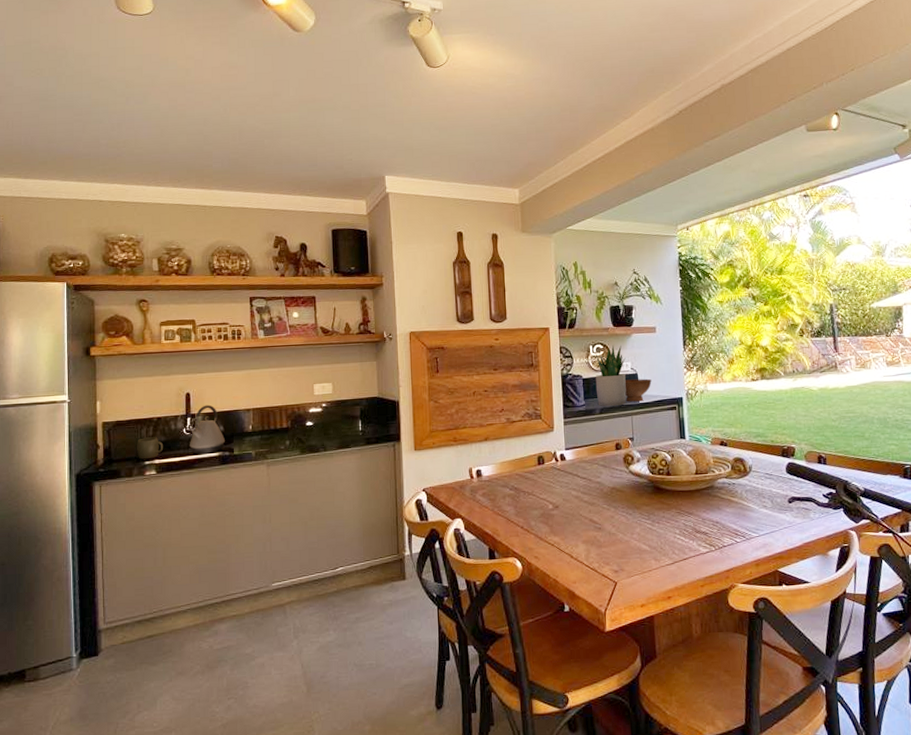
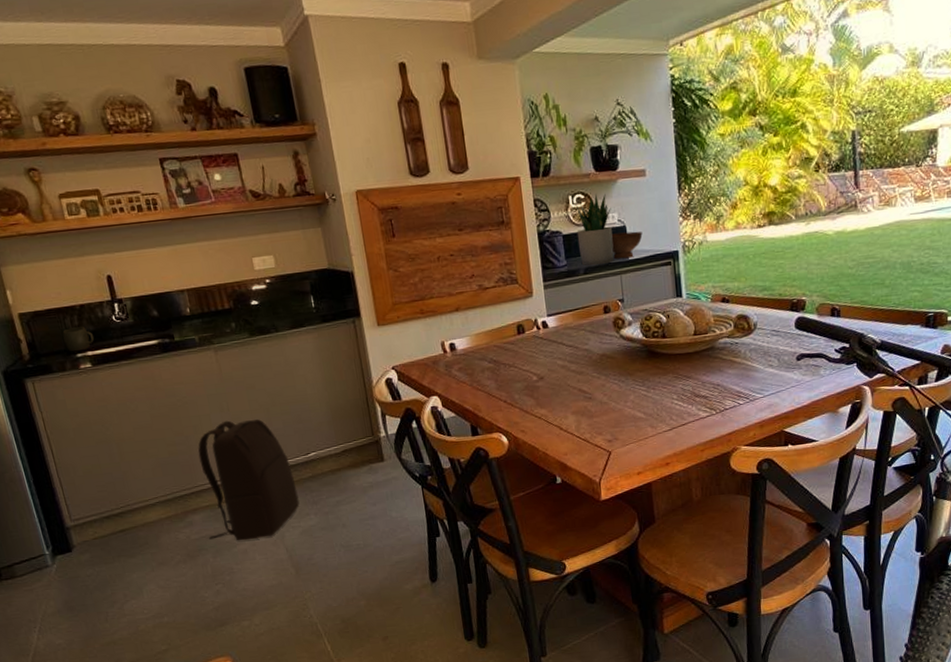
kettle: present [189,405,226,454] -> none [121,287,163,343]
backpack: none [231,531,321,654] -> present [198,419,300,541]

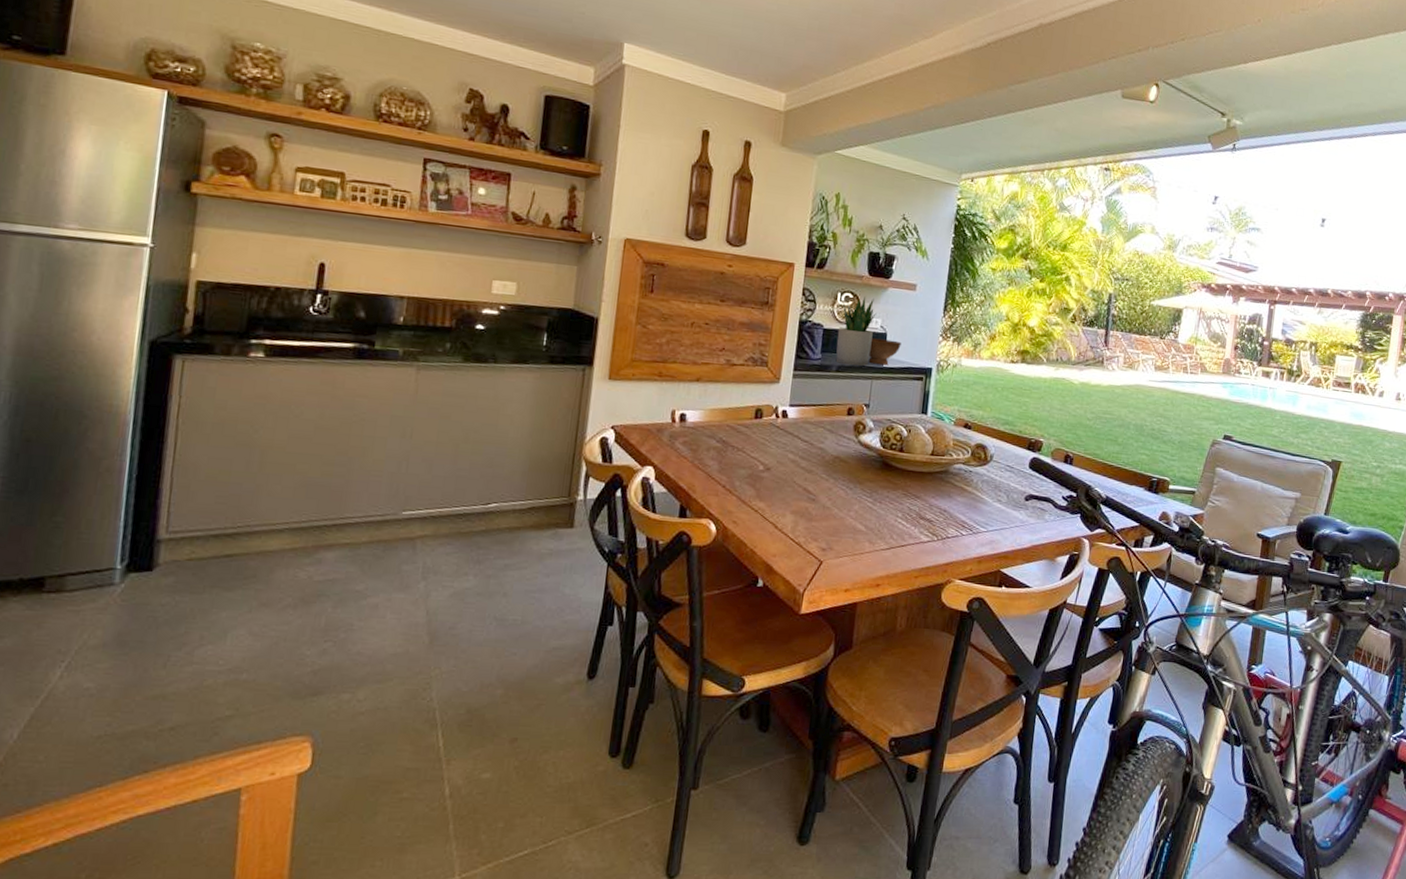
mug: present [62,326,95,352] -> none [241,309,280,337]
backpack: present [198,419,300,541] -> none [336,448,464,594]

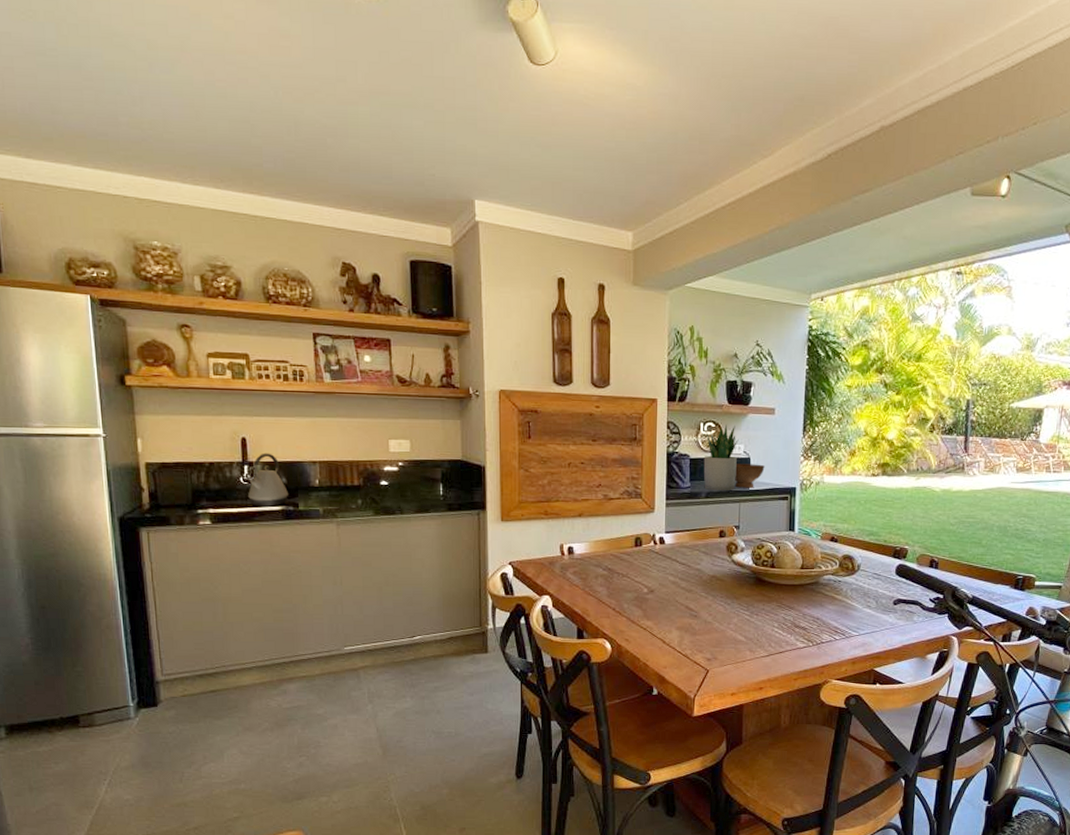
kettle: none [314,282,366,343] -> present [247,453,289,507]

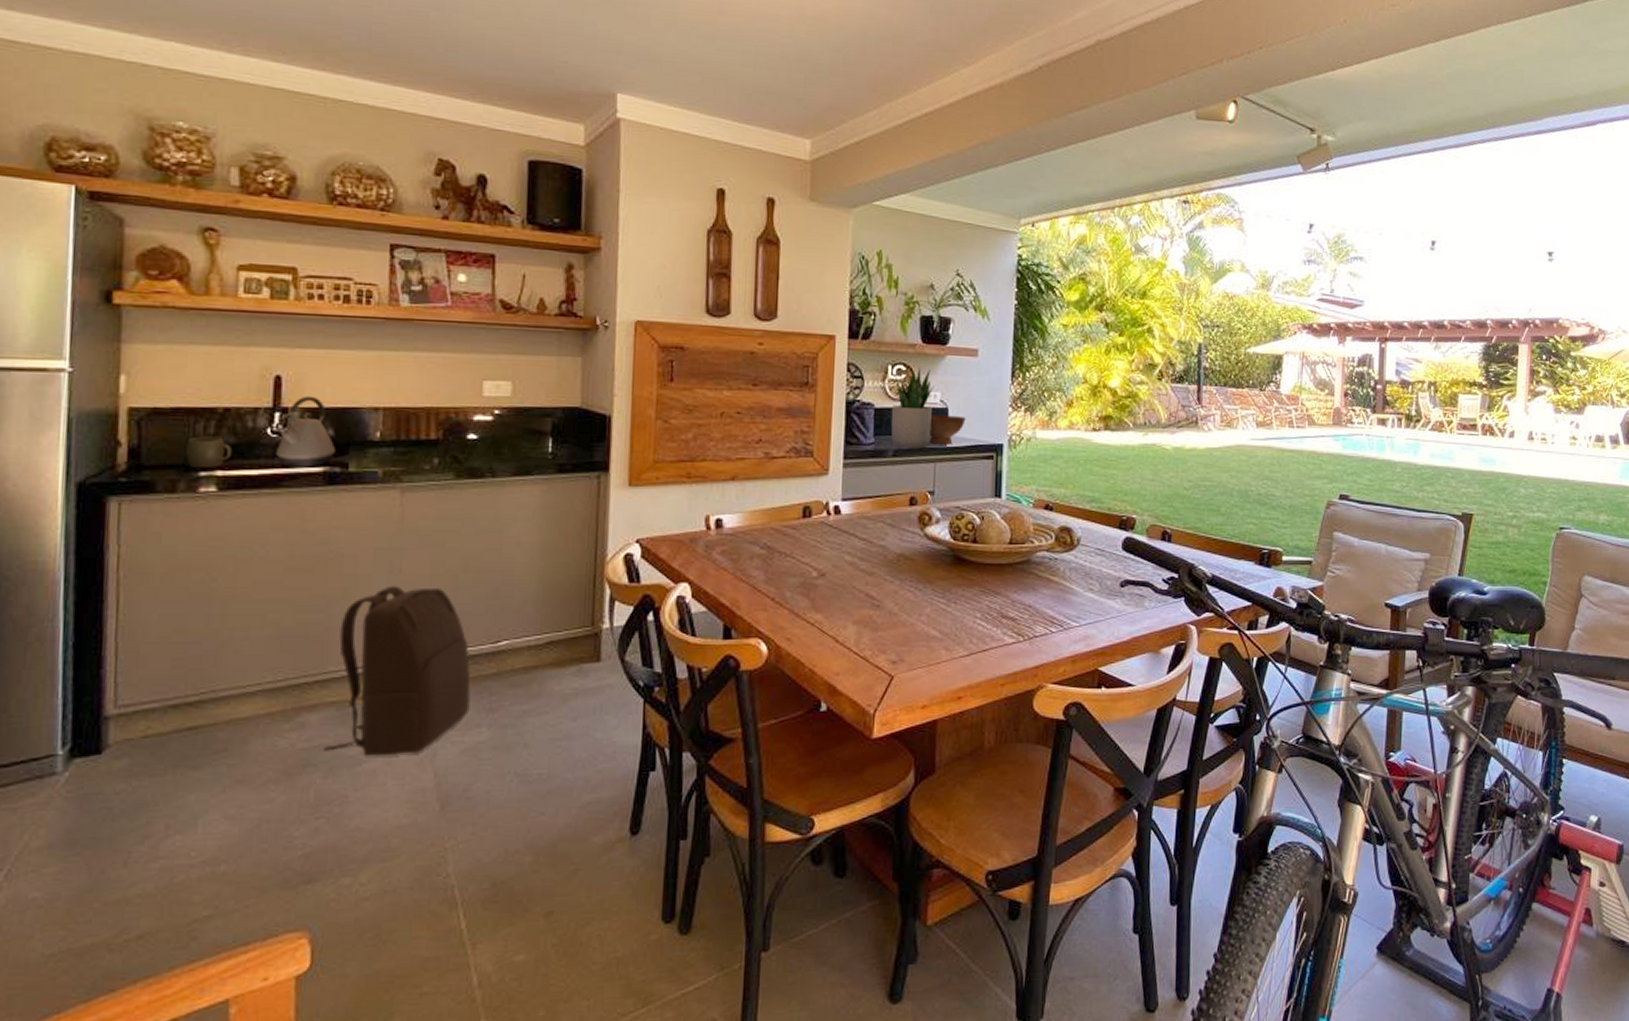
mug: none [187,483,219,507] -> present [186,436,233,469]
backpack: none [301,594,397,715] -> present [324,585,471,757]

